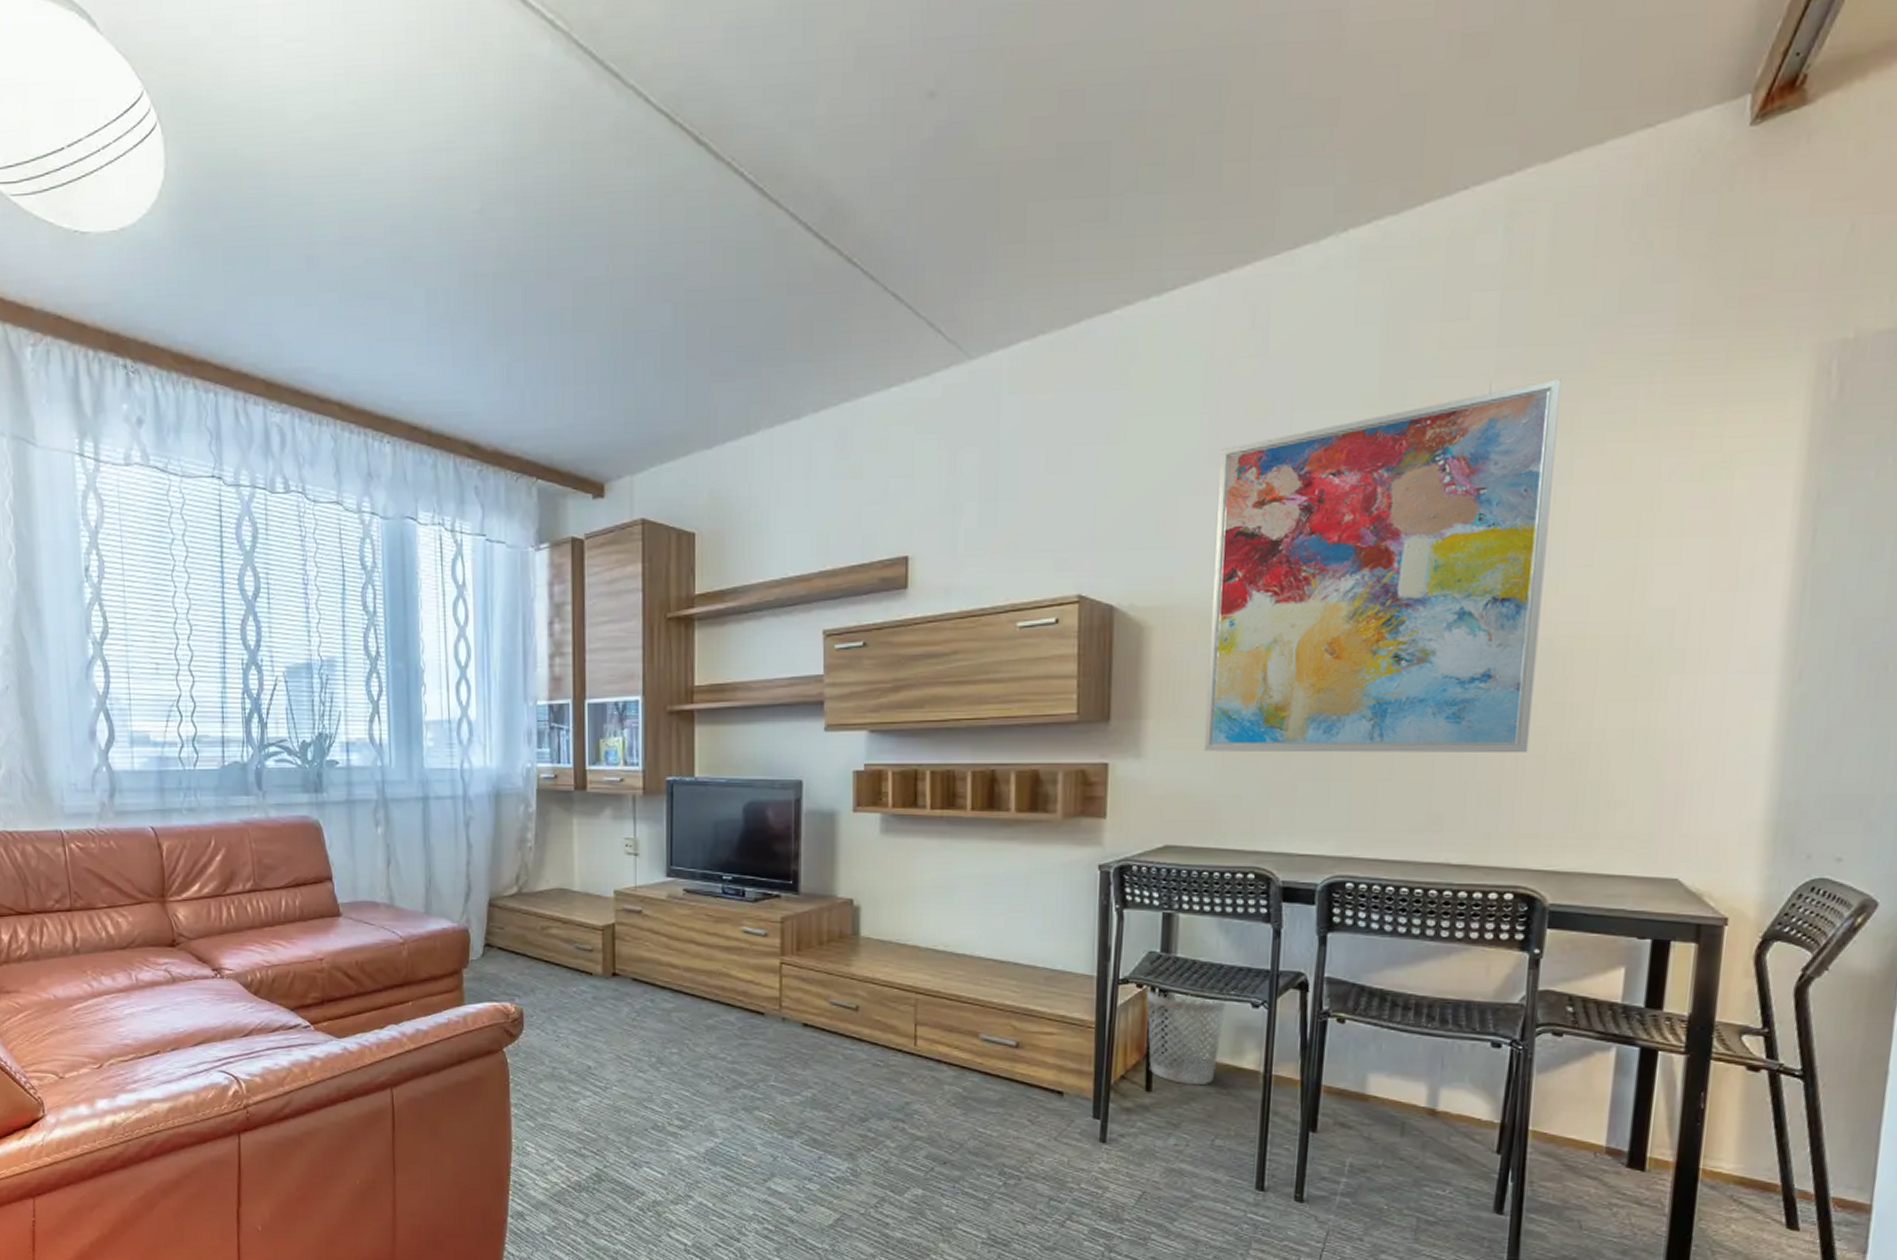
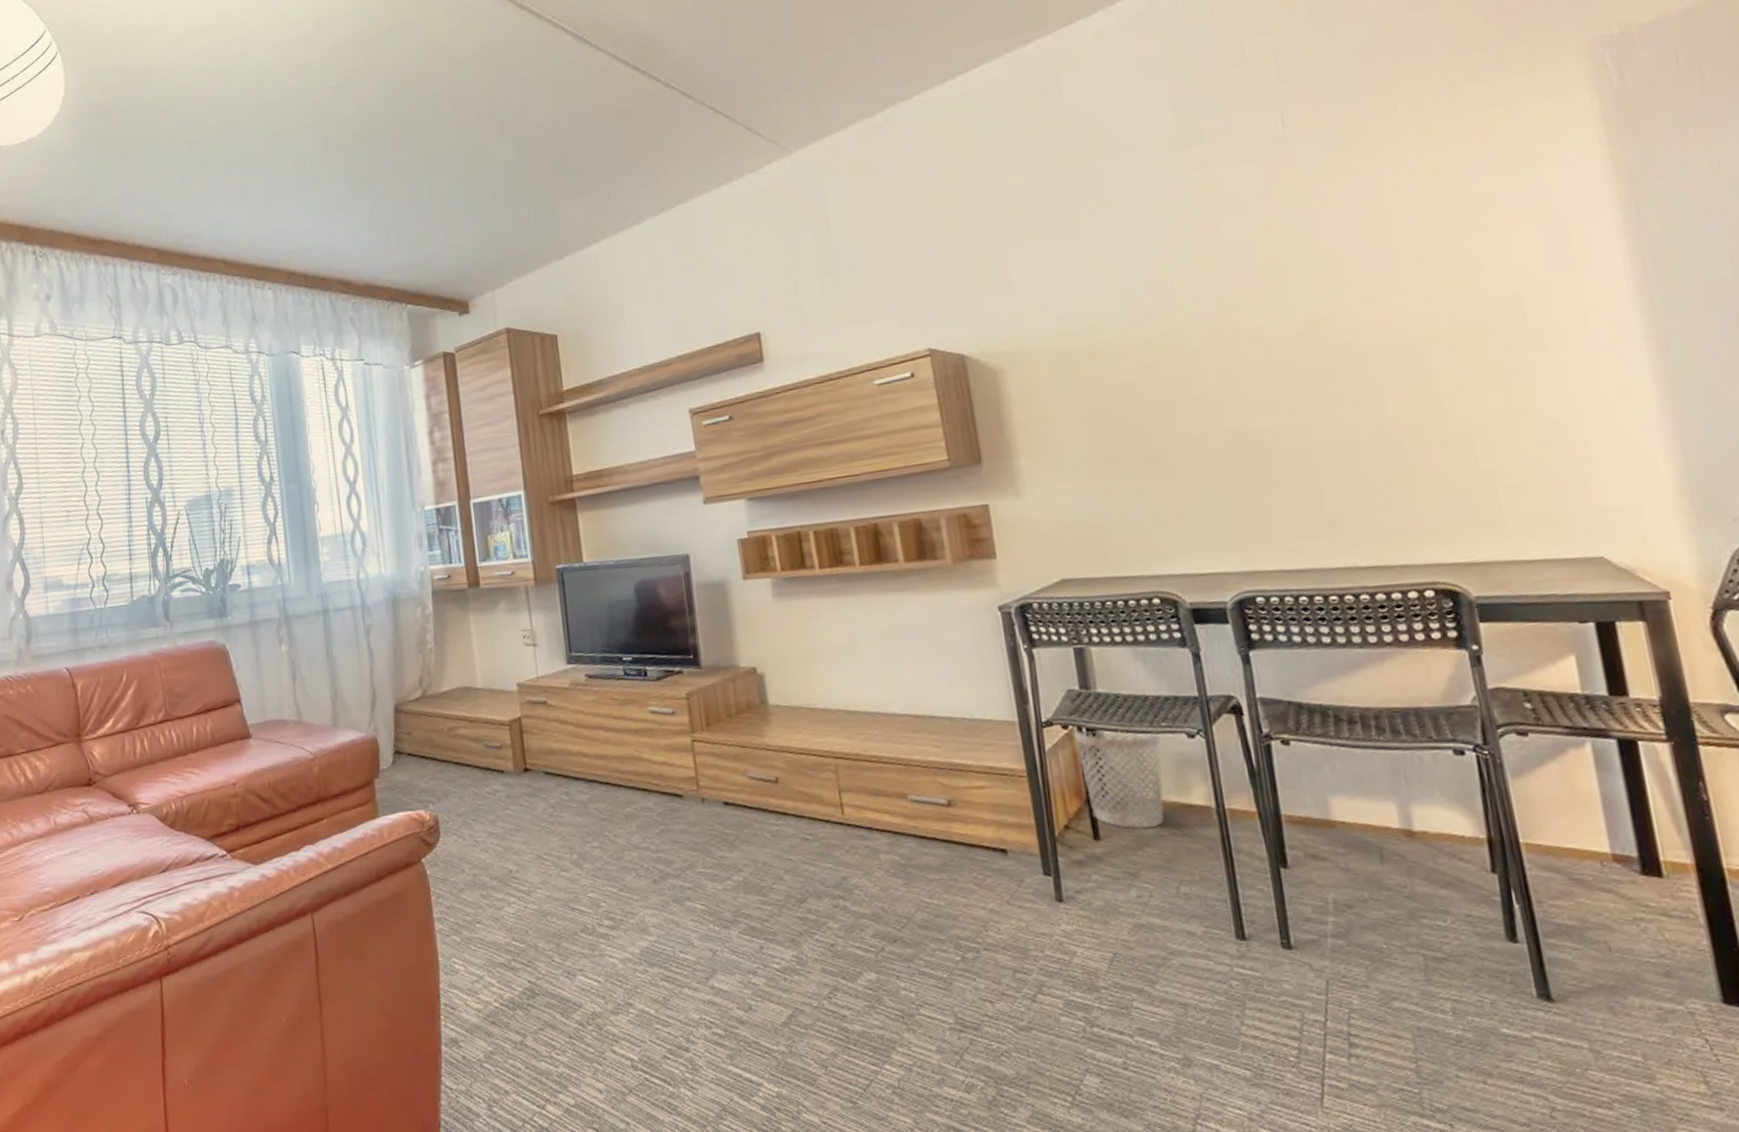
wall art: present [1204,379,1561,754] -> none [1039,102,1410,483]

